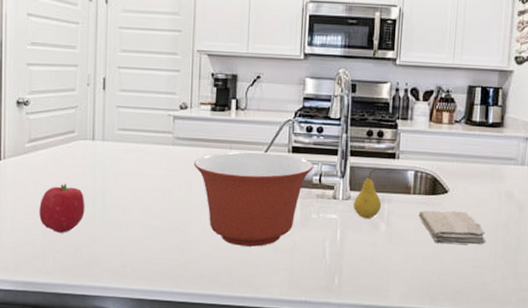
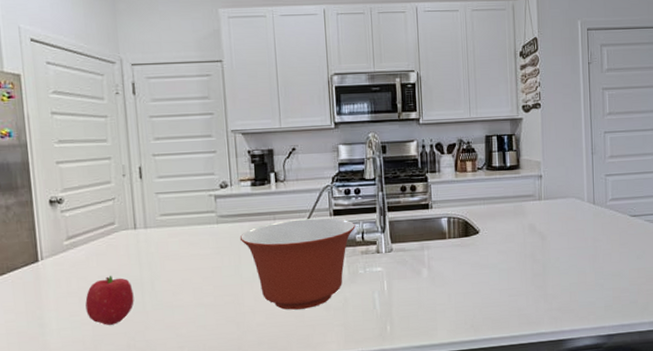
fruit: present [354,168,382,219] -> none [396,220,422,267]
washcloth: present [418,210,486,245] -> none [455,248,517,280]

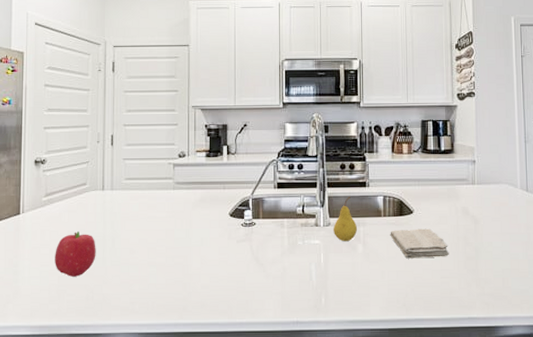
mixing bowl: present [239,217,356,310] -> none [192,190,297,275]
fruit: none [396,220,422,267] -> present [334,196,358,242]
washcloth: none [455,248,517,280] -> present [390,228,450,259]

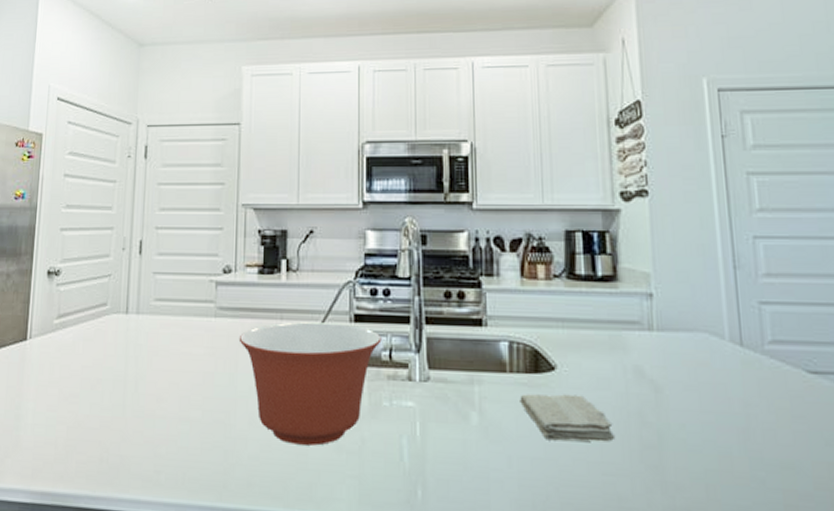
fruit: present [55,230,96,277] -> none [64,366,115,429]
mixing bowl: none [192,190,297,275] -> present [238,322,382,446]
fruit: present [334,196,358,242] -> none [435,339,471,407]

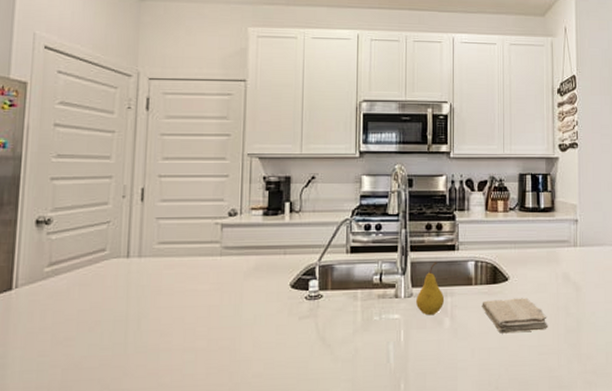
mixing bowl: present [238,322,382,446] -> none [244,255,374,360]
fruit: none [435,339,471,407] -> present [416,262,445,316]

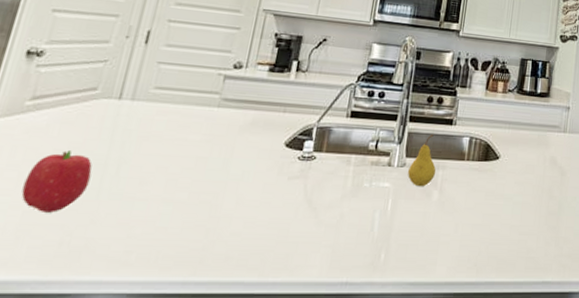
fruit: none [57,309,116,369] -> present [21,149,93,213]
washcloth: present [482,298,549,334] -> none [471,177,532,211]

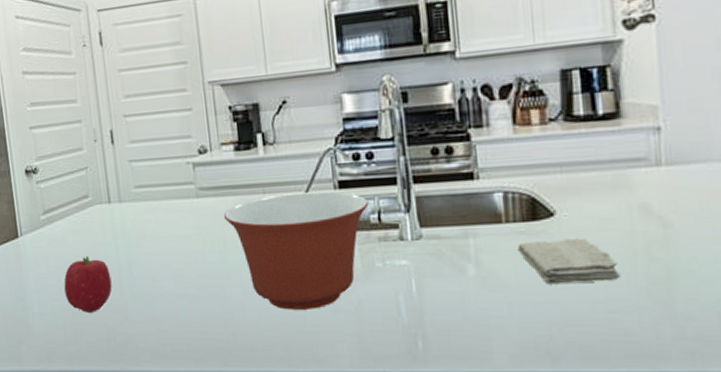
mixing bowl: none [238,115,372,221] -> present [223,191,369,310]
fruit: present [408,134,436,187] -> none [427,195,466,262]
washcloth: none [471,177,532,211] -> present [517,238,621,285]

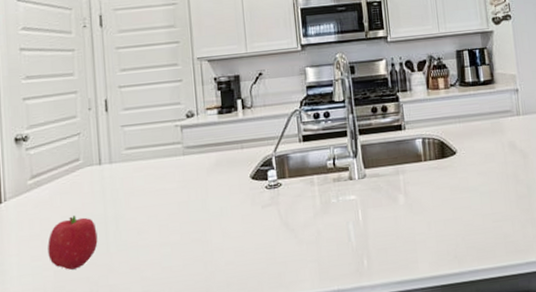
mixing bowl: present [223,191,369,310] -> none [206,144,326,246]
washcloth: present [517,238,621,285] -> none [433,169,500,205]

